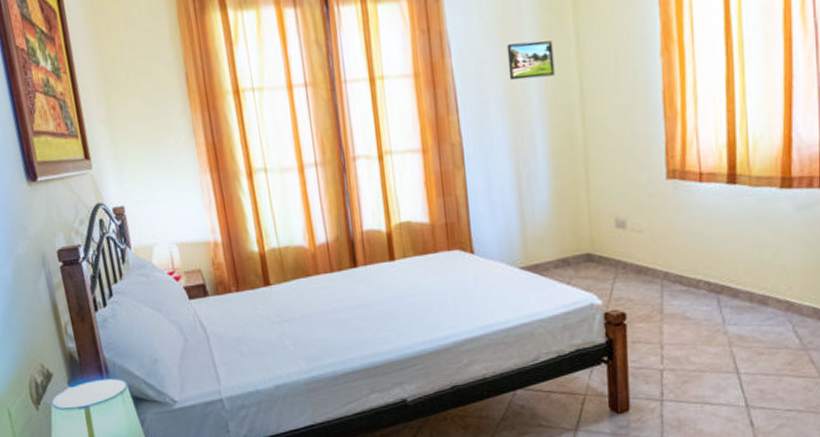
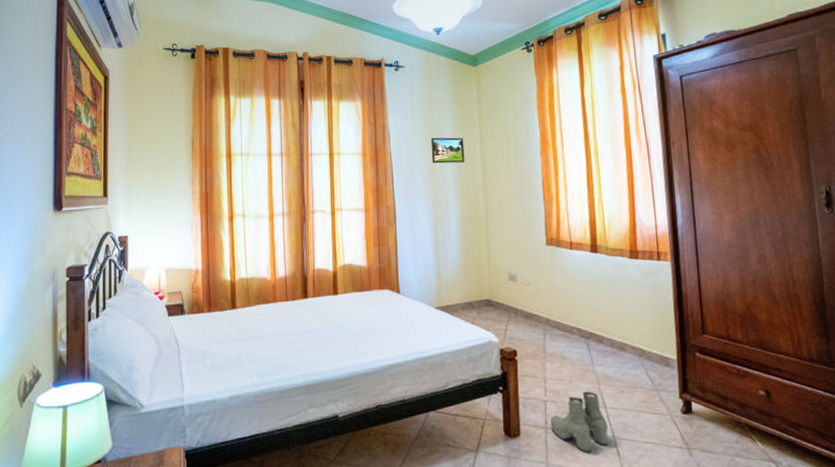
boots: none [667,355,740,424] -> present [550,391,609,452]

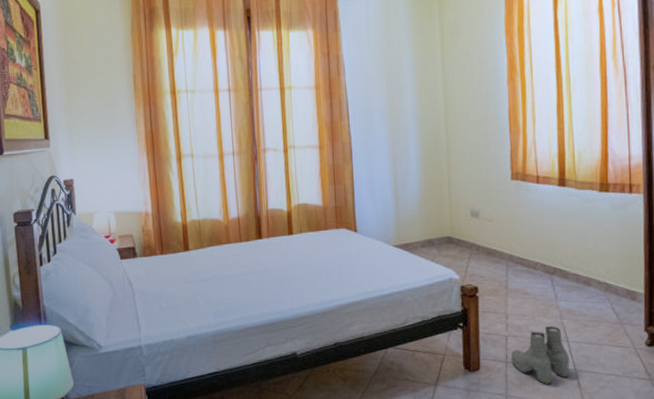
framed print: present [431,137,465,164] -> none [388,67,426,96]

